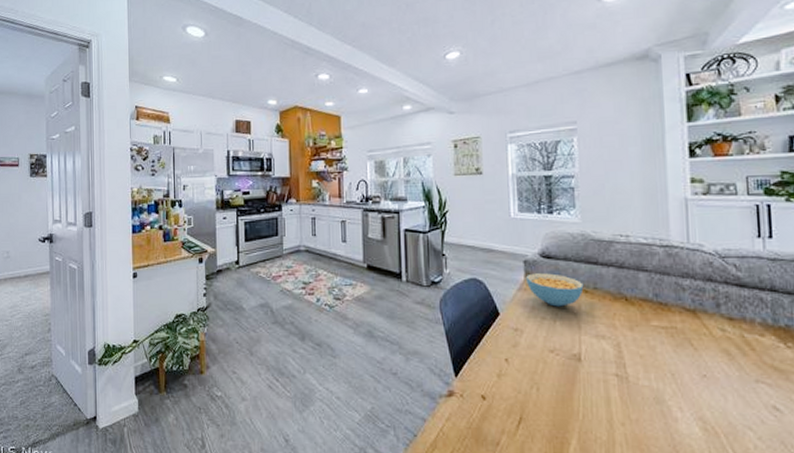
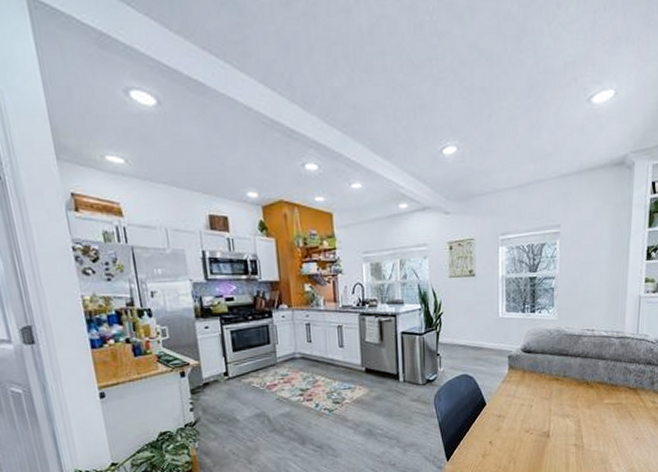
cereal bowl: present [525,273,584,307] -> none [509,366,556,394]

